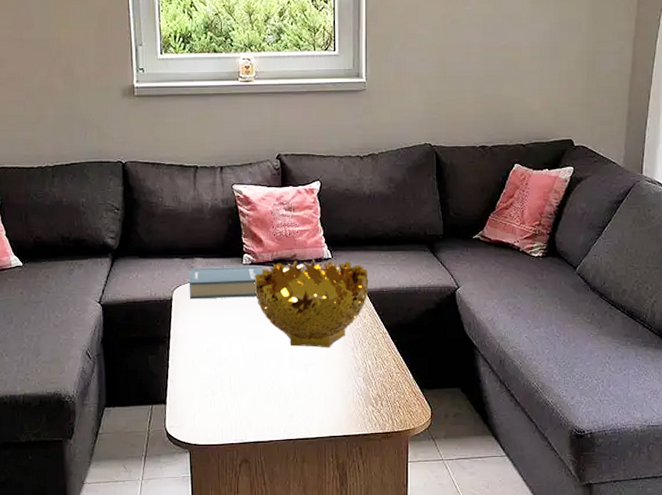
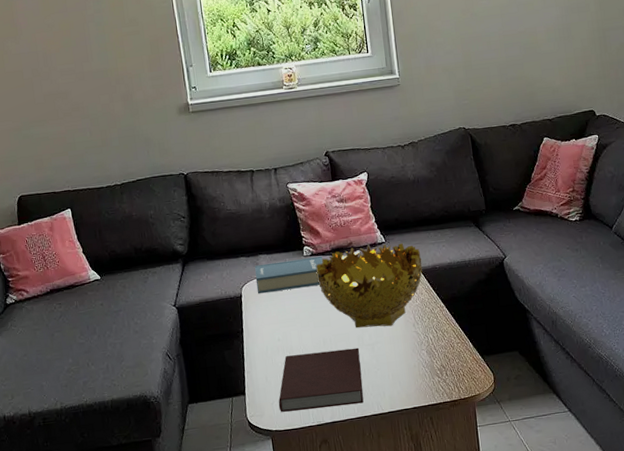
notebook: none [200,367,292,426] -> present [278,347,364,412]

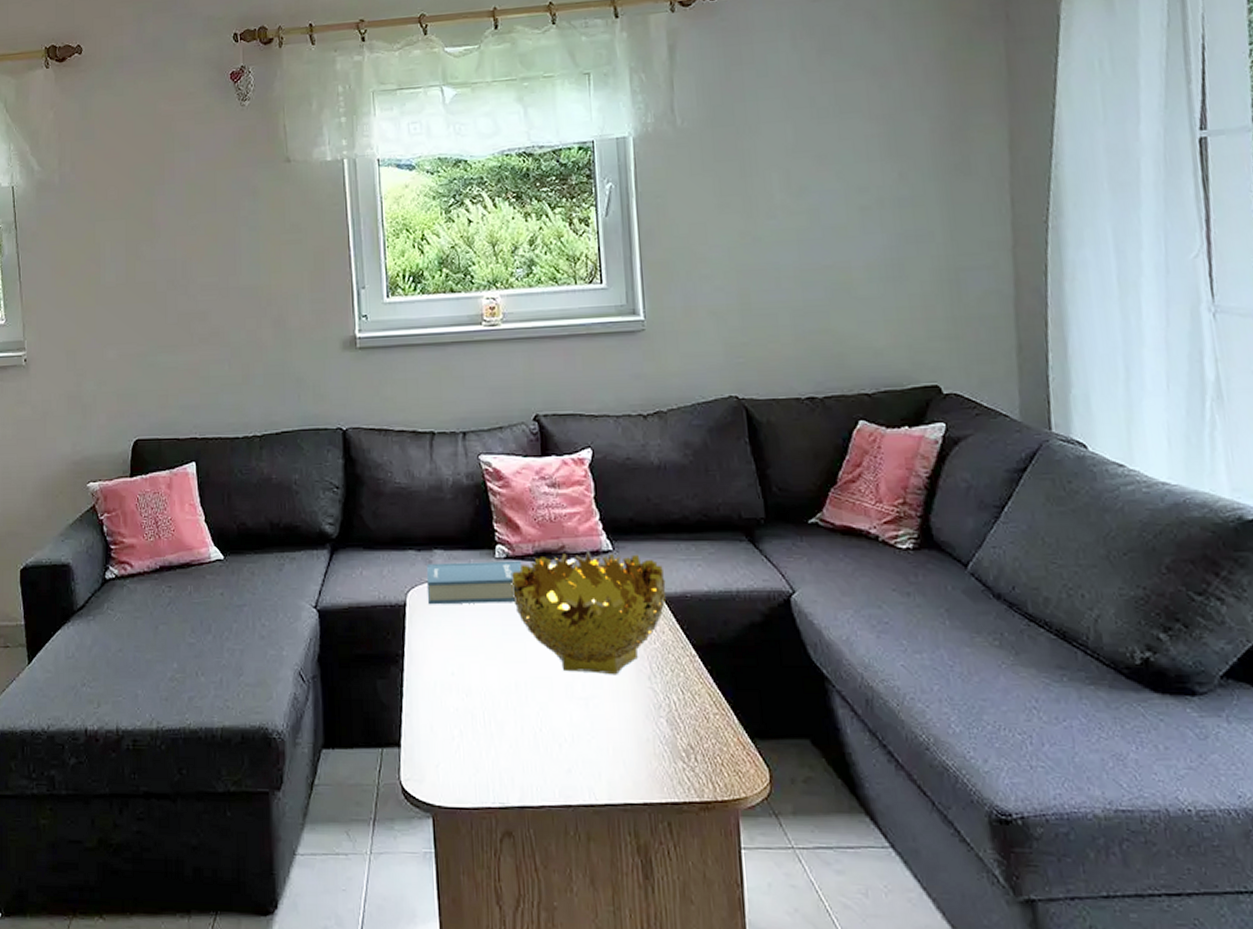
notebook: present [278,347,364,412] -> none [445,699,569,785]

